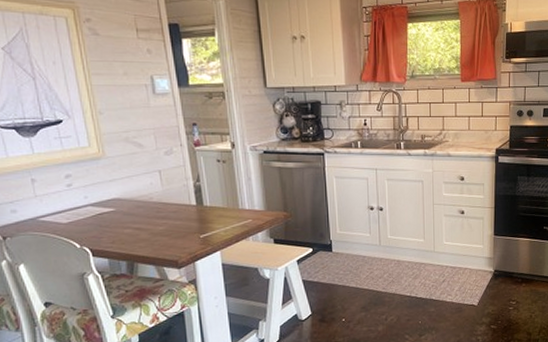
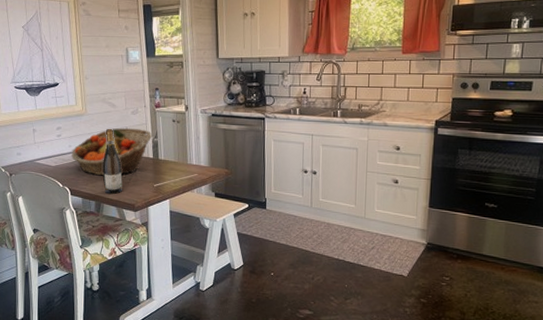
fruit basket: none [88,171,193,231] -> present [71,127,152,176]
wine bottle: none [132,173,160,251] -> present [102,128,123,194]

